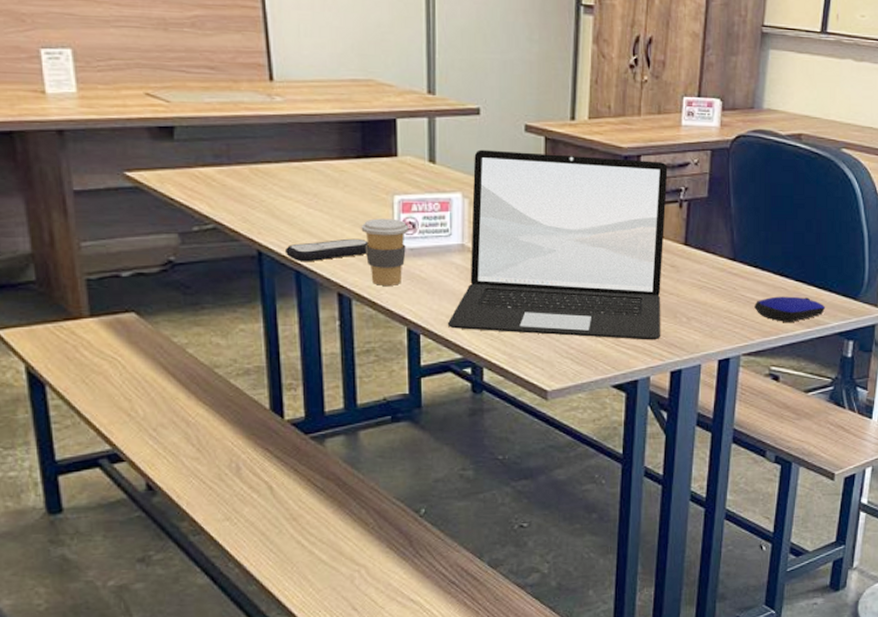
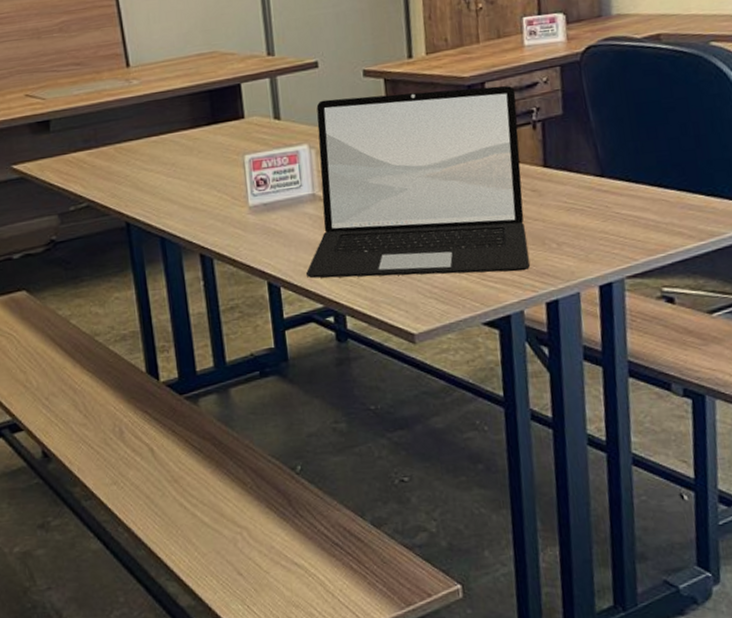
remote control: present [284,238,369,262] -> none [149,200,225,229]
coffee cup: present [361,218,409,286] -> none [216,177,262,243]
computer mouse: present [753,296,826,322] -> none [632,207,719,237]

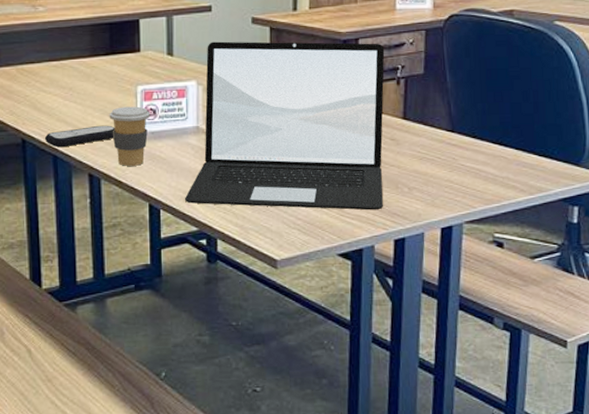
remote control: none [149,200,225,229] -> present [44,125,115,148]
coffee cup: none [216,177,262,243] -> present [109,106,151,166]

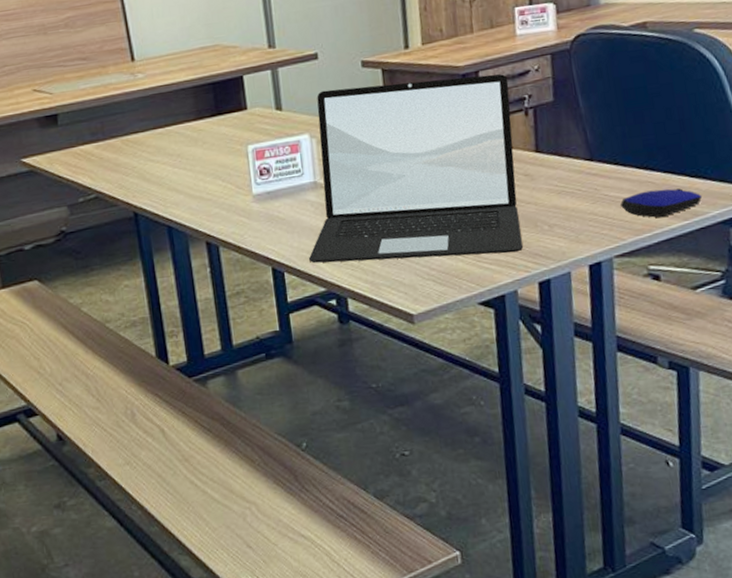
remote control: present [44,125,115,148] -> none [156,189,229,218]
coffee cup: present [109,106,151,166] -> none [221,166,265,231]
computer mouse: none [474,164,548,190] -> present [619,188,703,218]

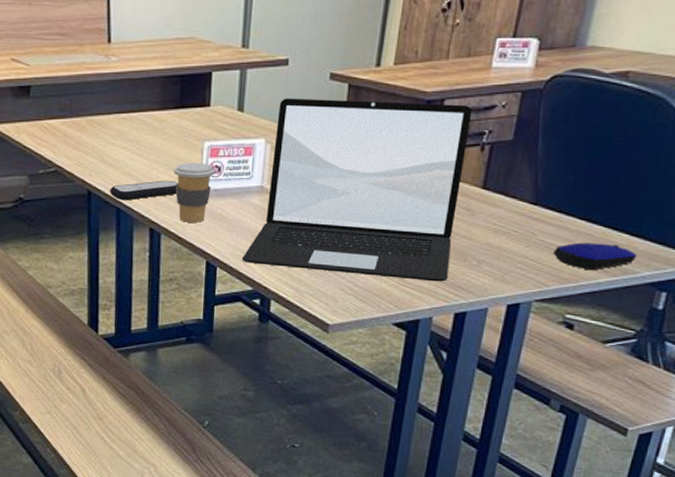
remote control: none [156,189,229,218] -> present [109,180,179,201]
coffee cup: none [221,166,265,231] -> present [174,162,215,223]

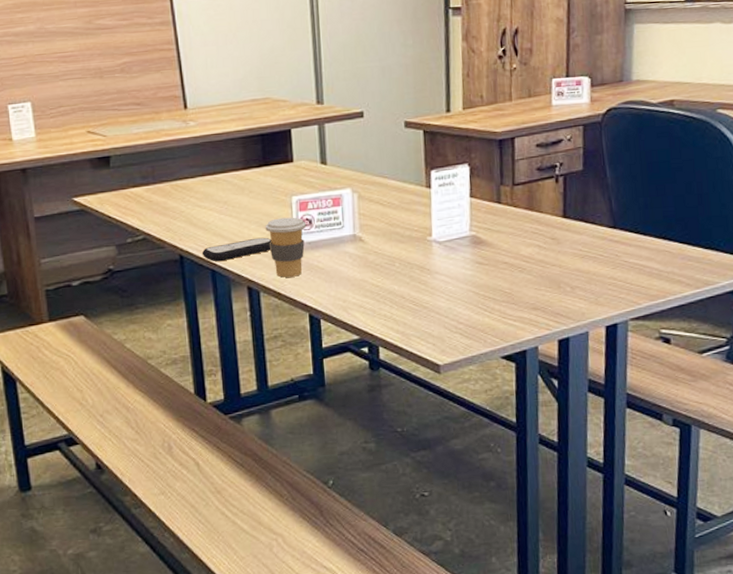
laptop: present [241,98,473,282] -> none [344,141,546,312]
computer mouse: present [552,242,638,270] -> none [638,258,714,285]

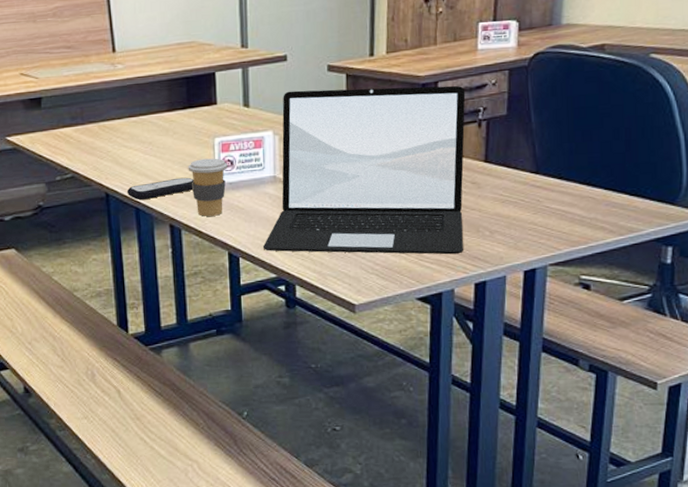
laptop: none [344,141,546,312] -> present [262,85,466,255]

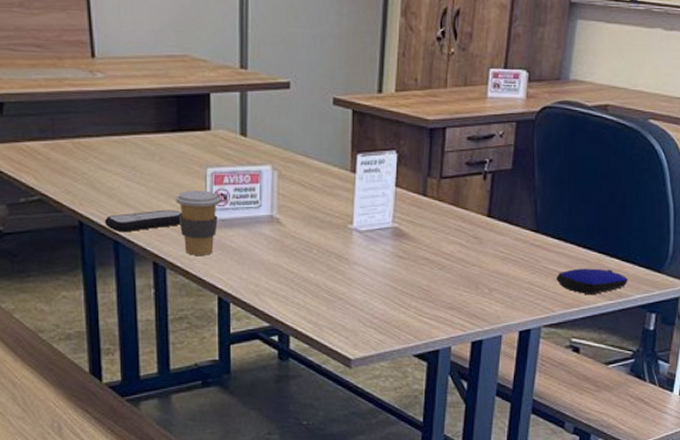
laptop: present [262,85,466,255] -> none [256,123,473,311]
computer mouse: none [559,205,640,231] -> present [555,268,629,294]

